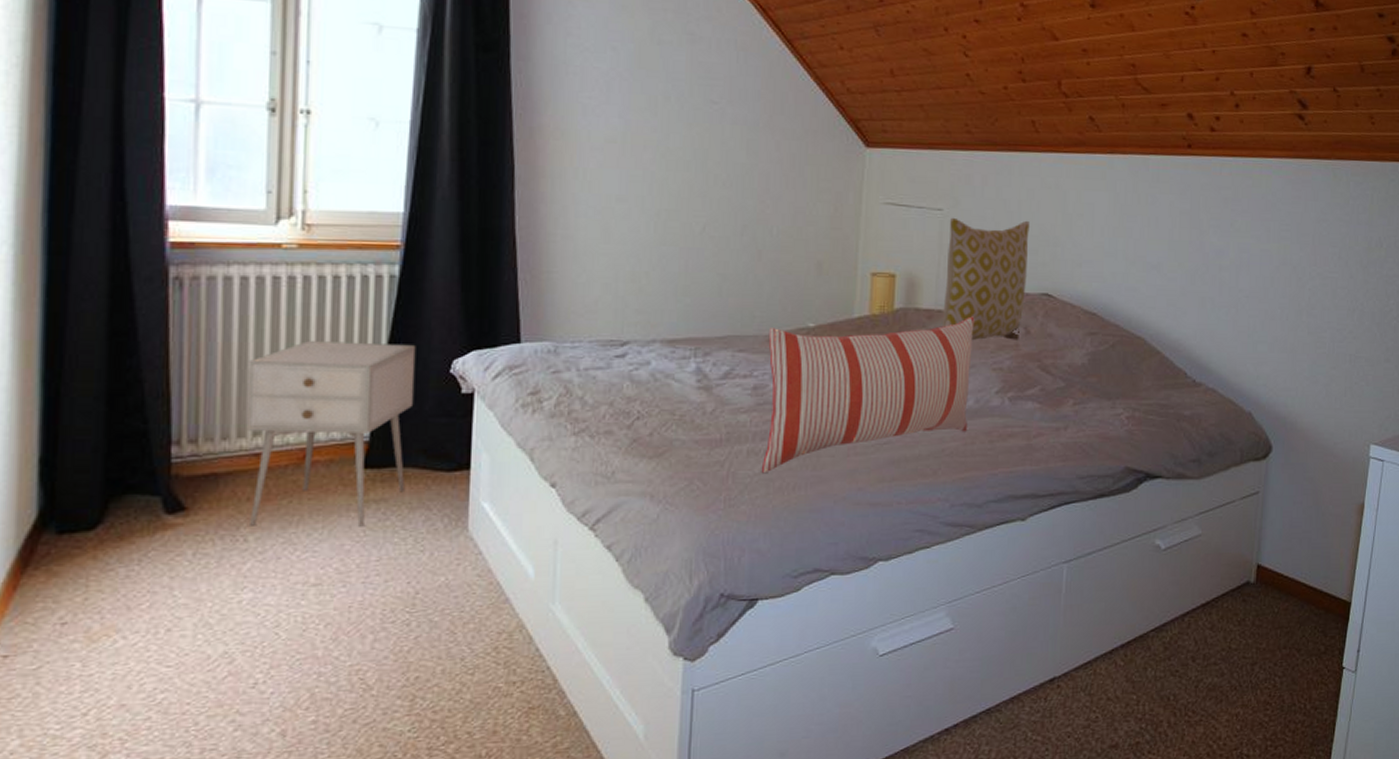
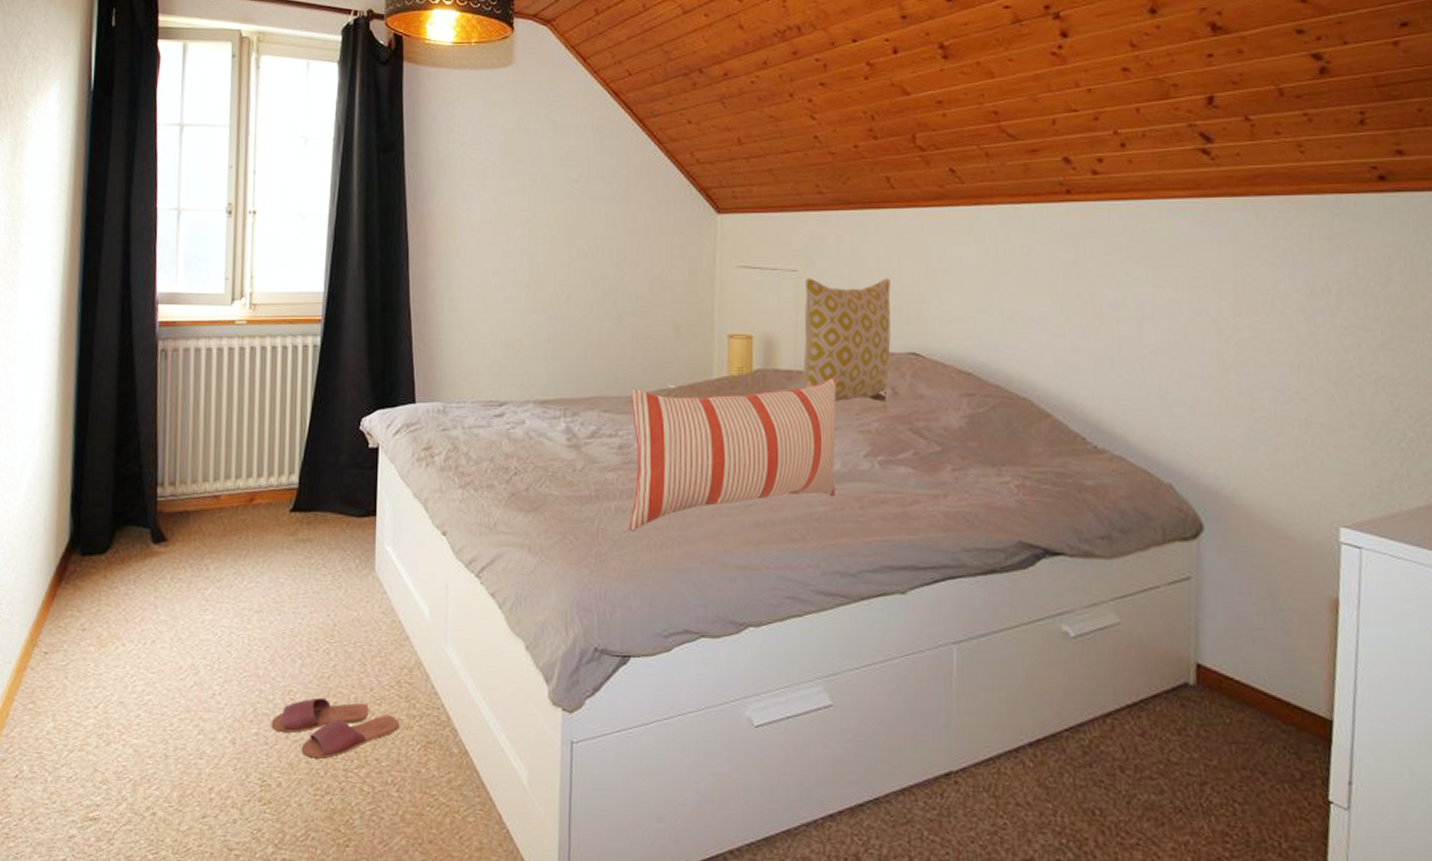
nightstand: present [246,340,416,527] -> none [209,400,334,563]
slippers: none [333,673,497,741] -> present [271,697,400,759]

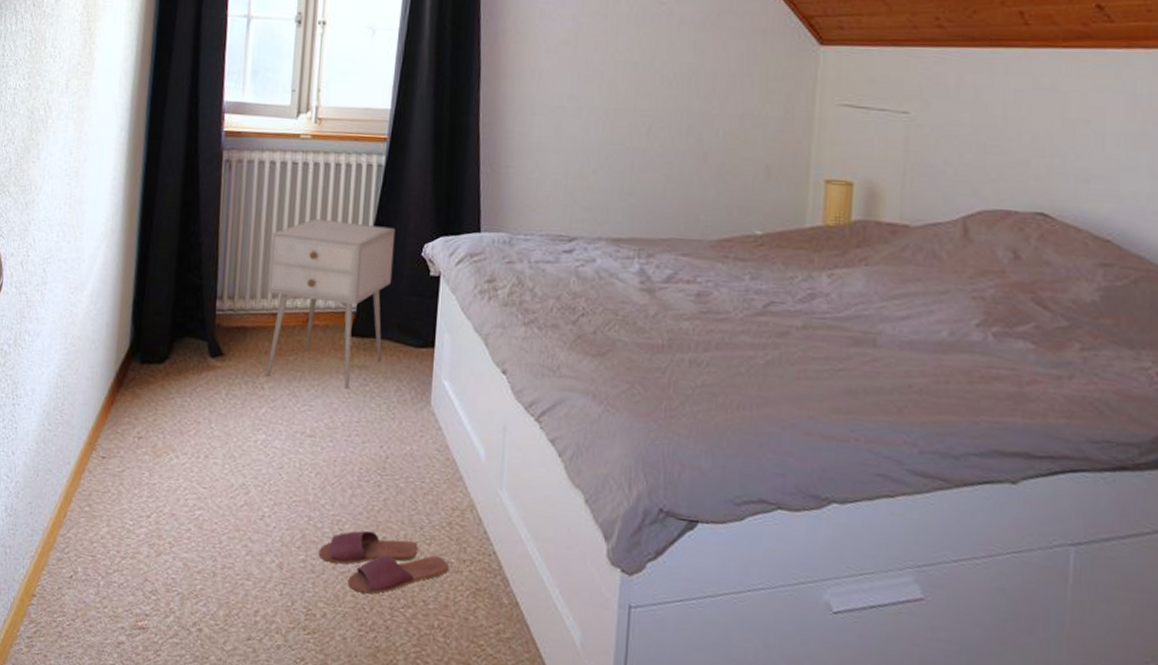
nightstand: none [209,400,334,563] -> present [266,218,396,389]
pillow: present [629,377,837,531] -> none [703,233,949,387]
pillow: present [803,277,891,403] -> none [909,121,1018,266]

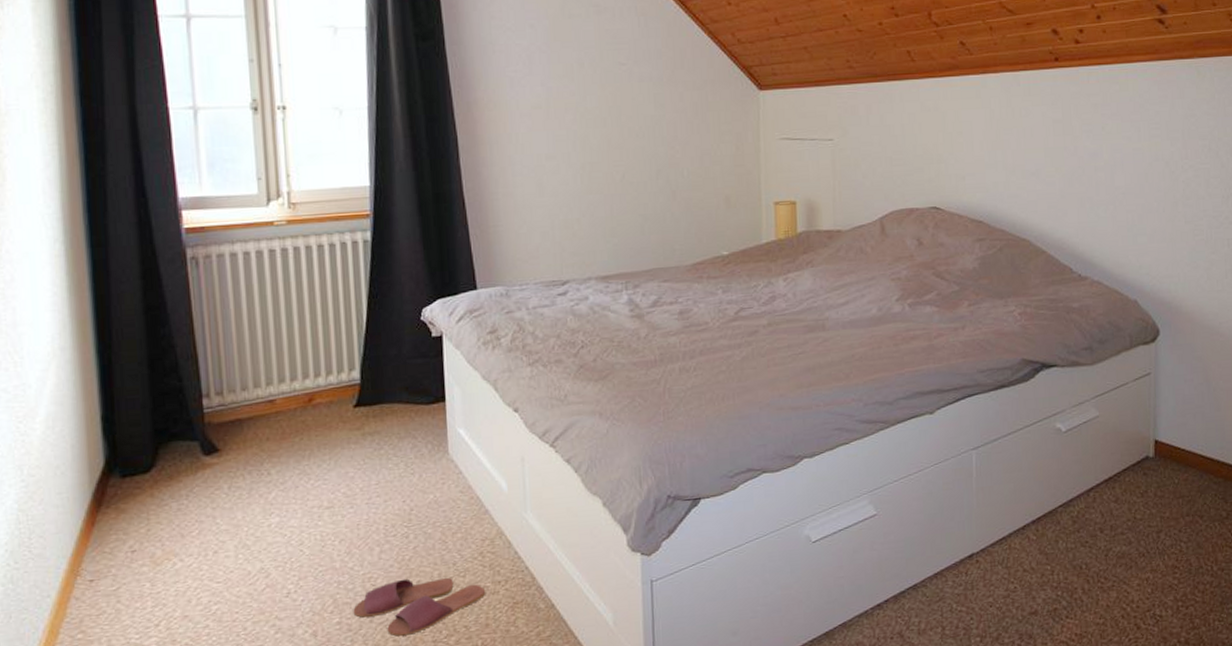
nightstand: present [266,218,396,389] -> none [257,298,394,461]

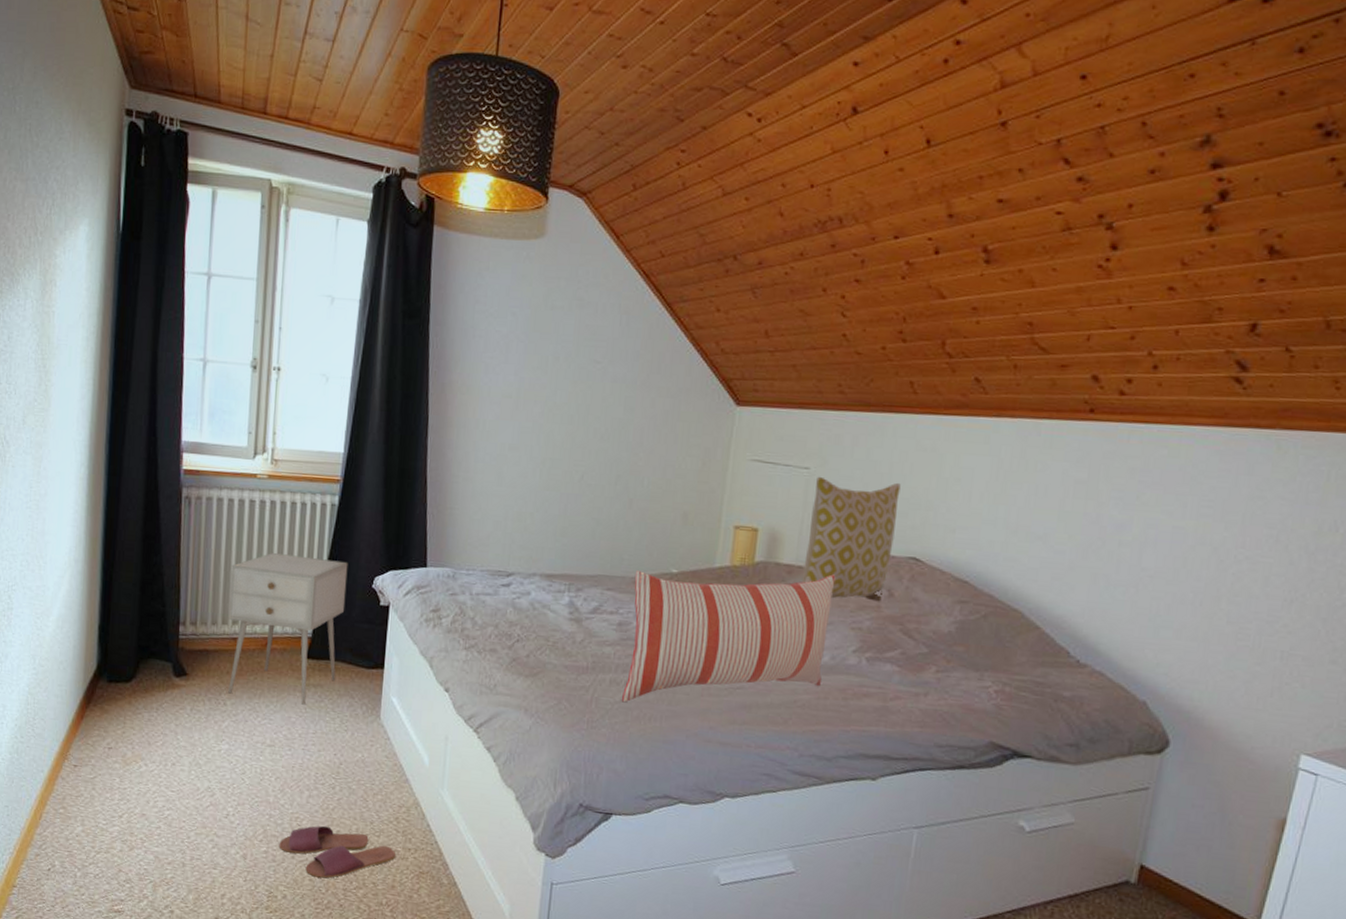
nightstand: none [257,298,394,461] -> present [228,552,348,705]
pillow: none [688,233,873,388] -> present [621,571,836,703]
pillow: none [841,142,916,256] -> present [802,476,901,602]

